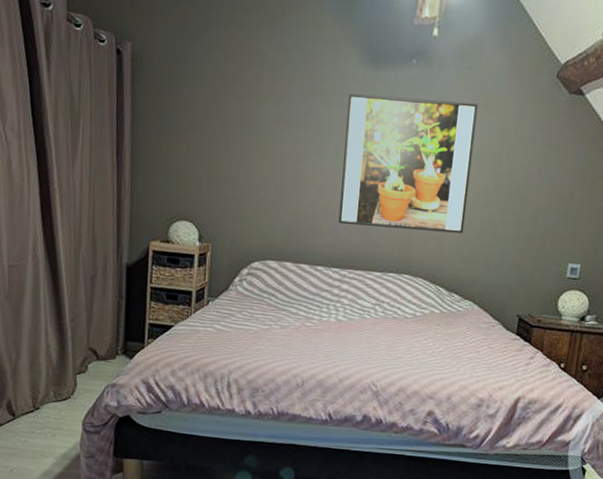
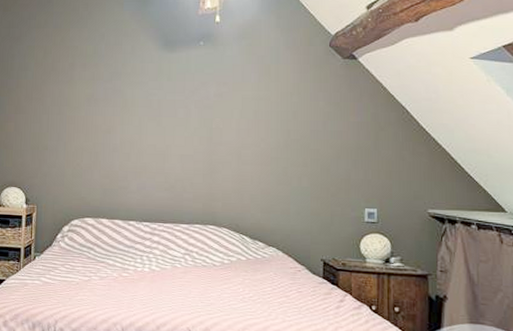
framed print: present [338,94,478,234] -> none [146,73,261,186]

